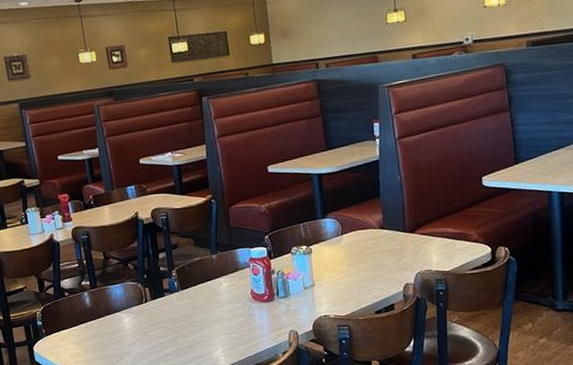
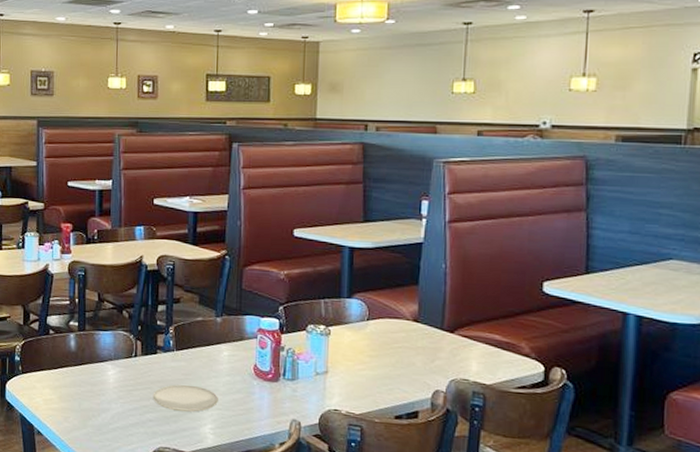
plate: none [166,317,225,343] -> present [152,384,218,412]

